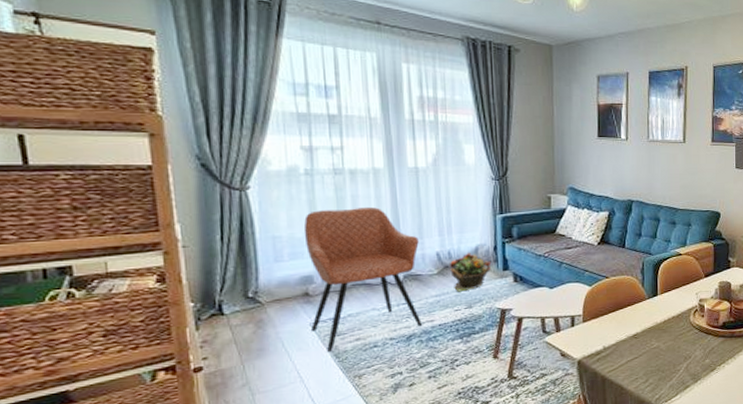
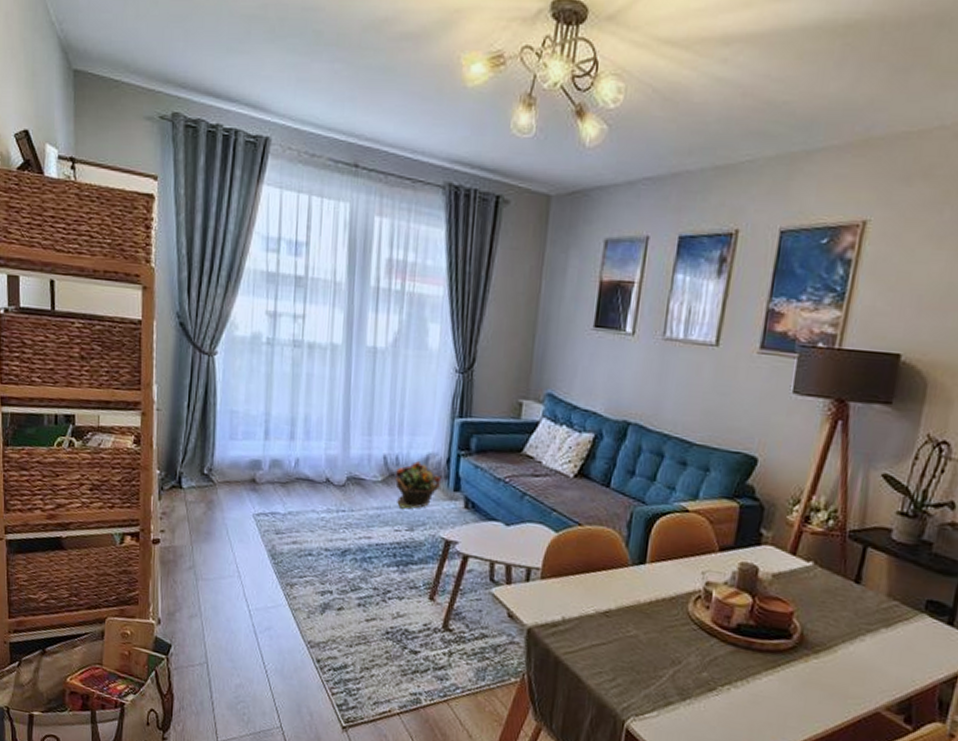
armchair: present [303,206,423,353] -> none [254,386,367,551]

